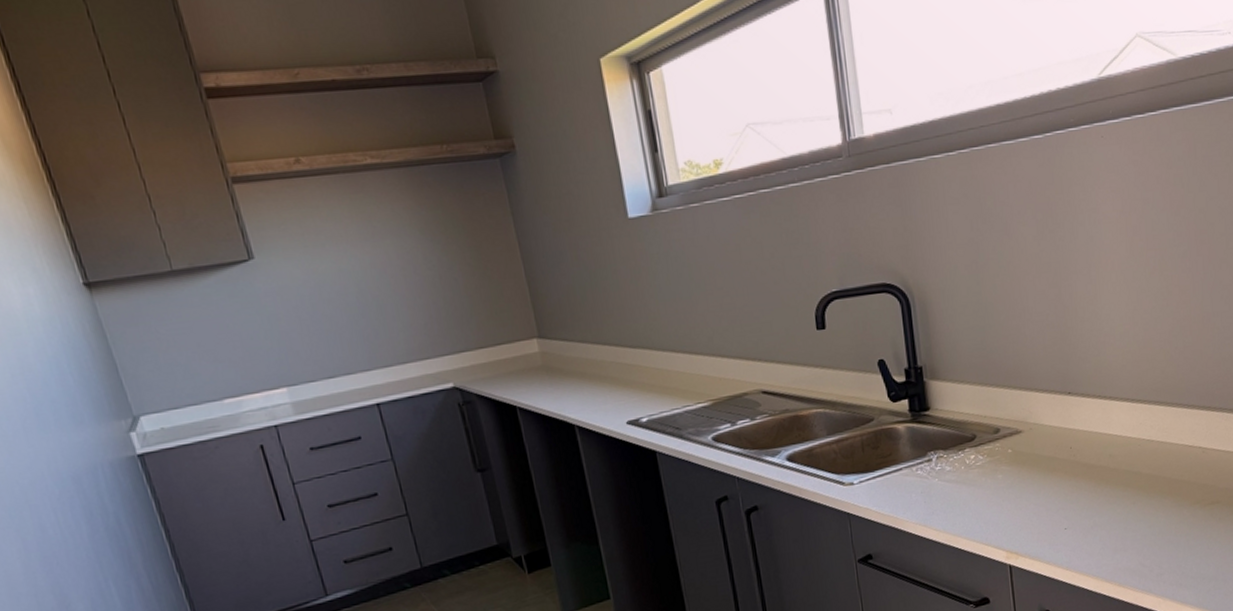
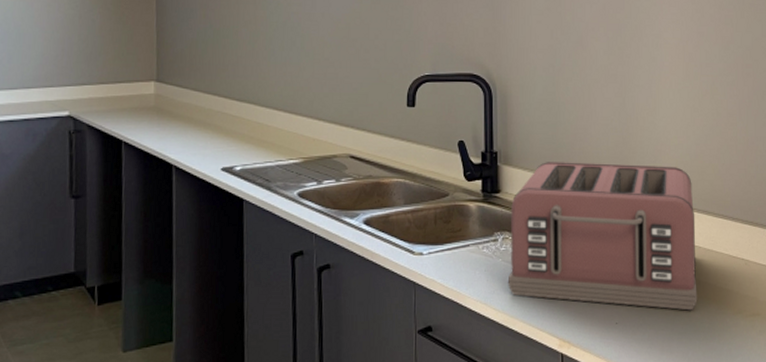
toaster: none [942,357,1152,514] -> present [507,162,698,311]

